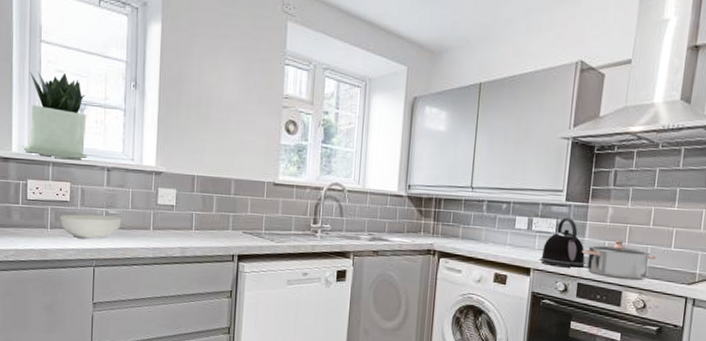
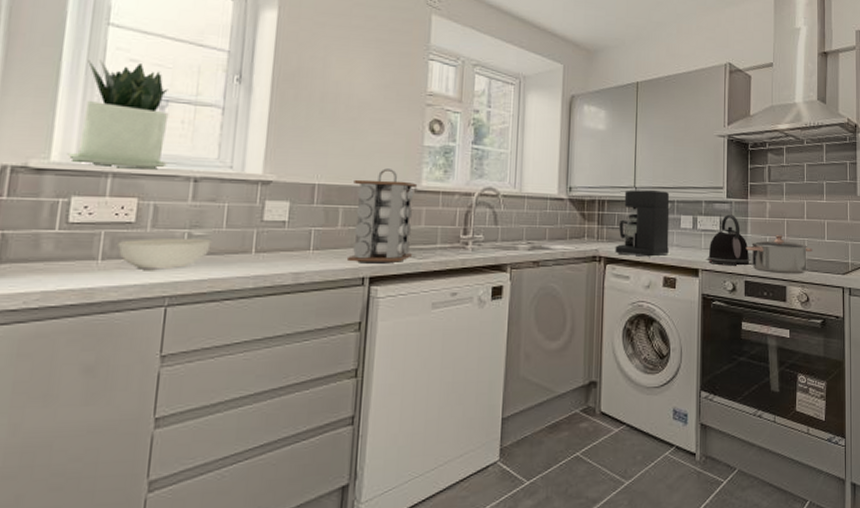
spice rack: none [220,163,276,245] -> present [346,168,418,264]
coffee maker: none [448,189,506,254] -> present [615,190,670,257]

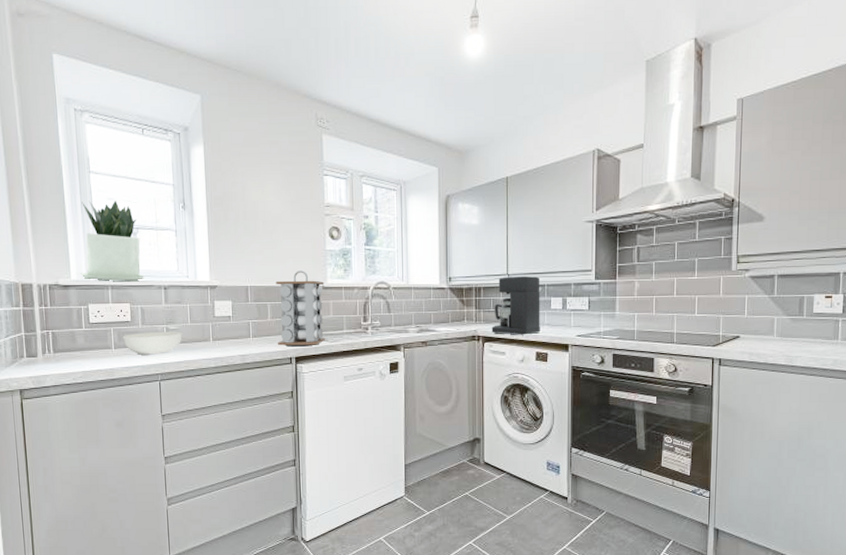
kettle: present [708,214,750,266] -> none [577,294,618,341]
cooking pot: present [745,234,813,274] -> none [613,311,682,347]

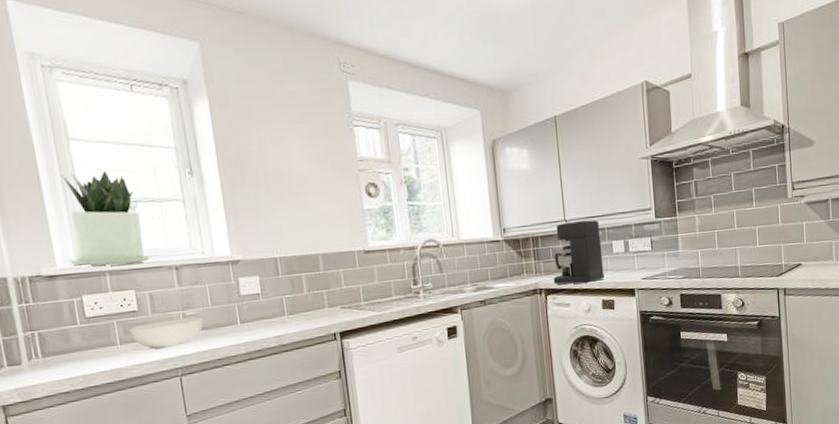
spice rack: present [276,271,325,347] -> none [309,234,372,322]

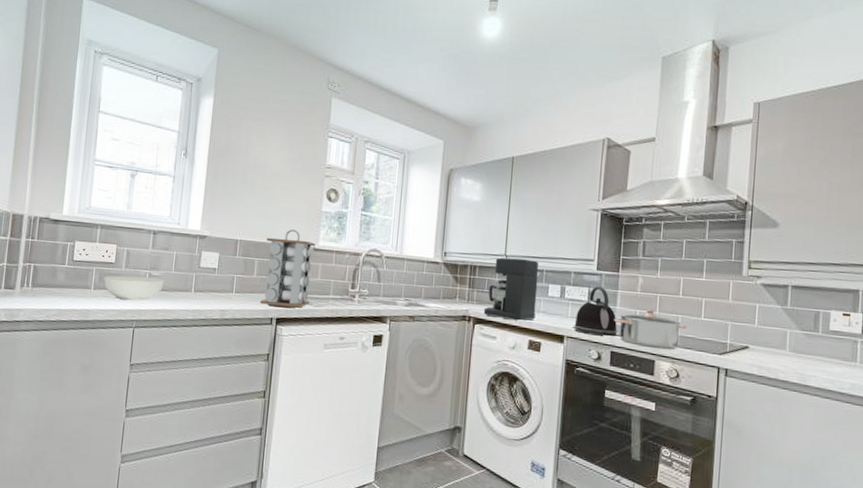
planter: present [61,171,152,267] -> none [73,139,137,223]
spice rack: none [309,234,372,322] -> present [259,229,316,308]
kettle: none [642,233,684,283] -> present [574,286,618,337]
cooking pot: none [678,246,745,284] -> present [613,308,687,350]

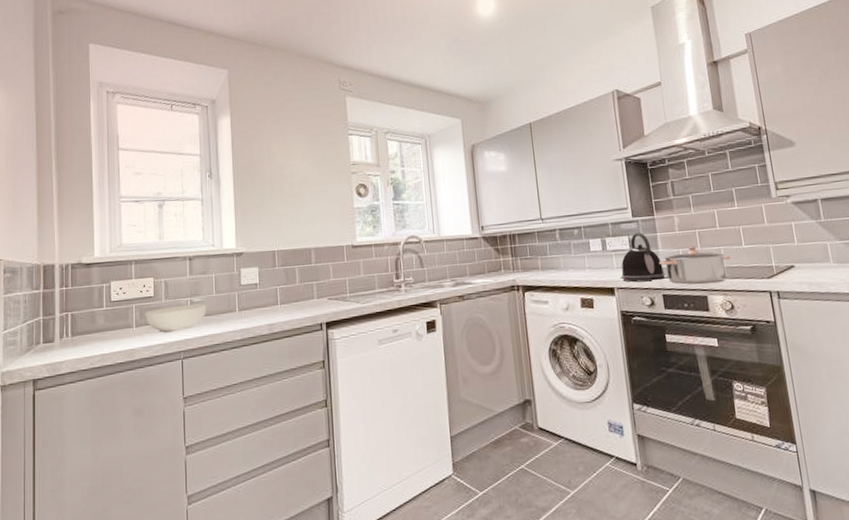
spice rack: present [259,229,316,308] -> none [303,230,357,312]
coffee maker: present [483,257,539,321] -> none [530,218,582,282]

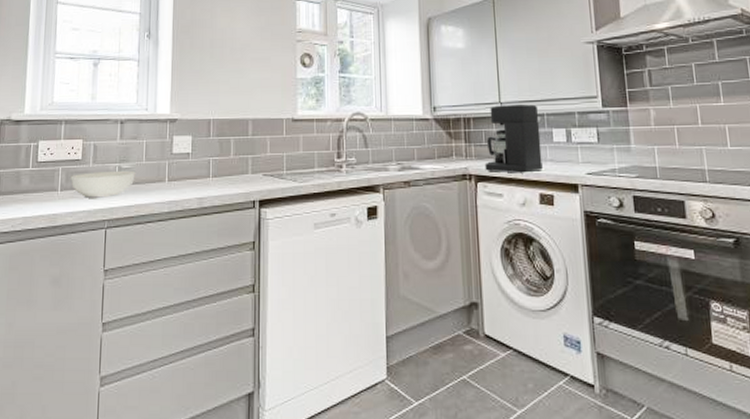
coffee maker: none [530,218,582,282] -> present [484,104,543,173]
kettle: present [621,232,666,283] -> none [587,125,637,180]
cooking pot: present [658,245,731,285] -> none [630,143,714,188]

